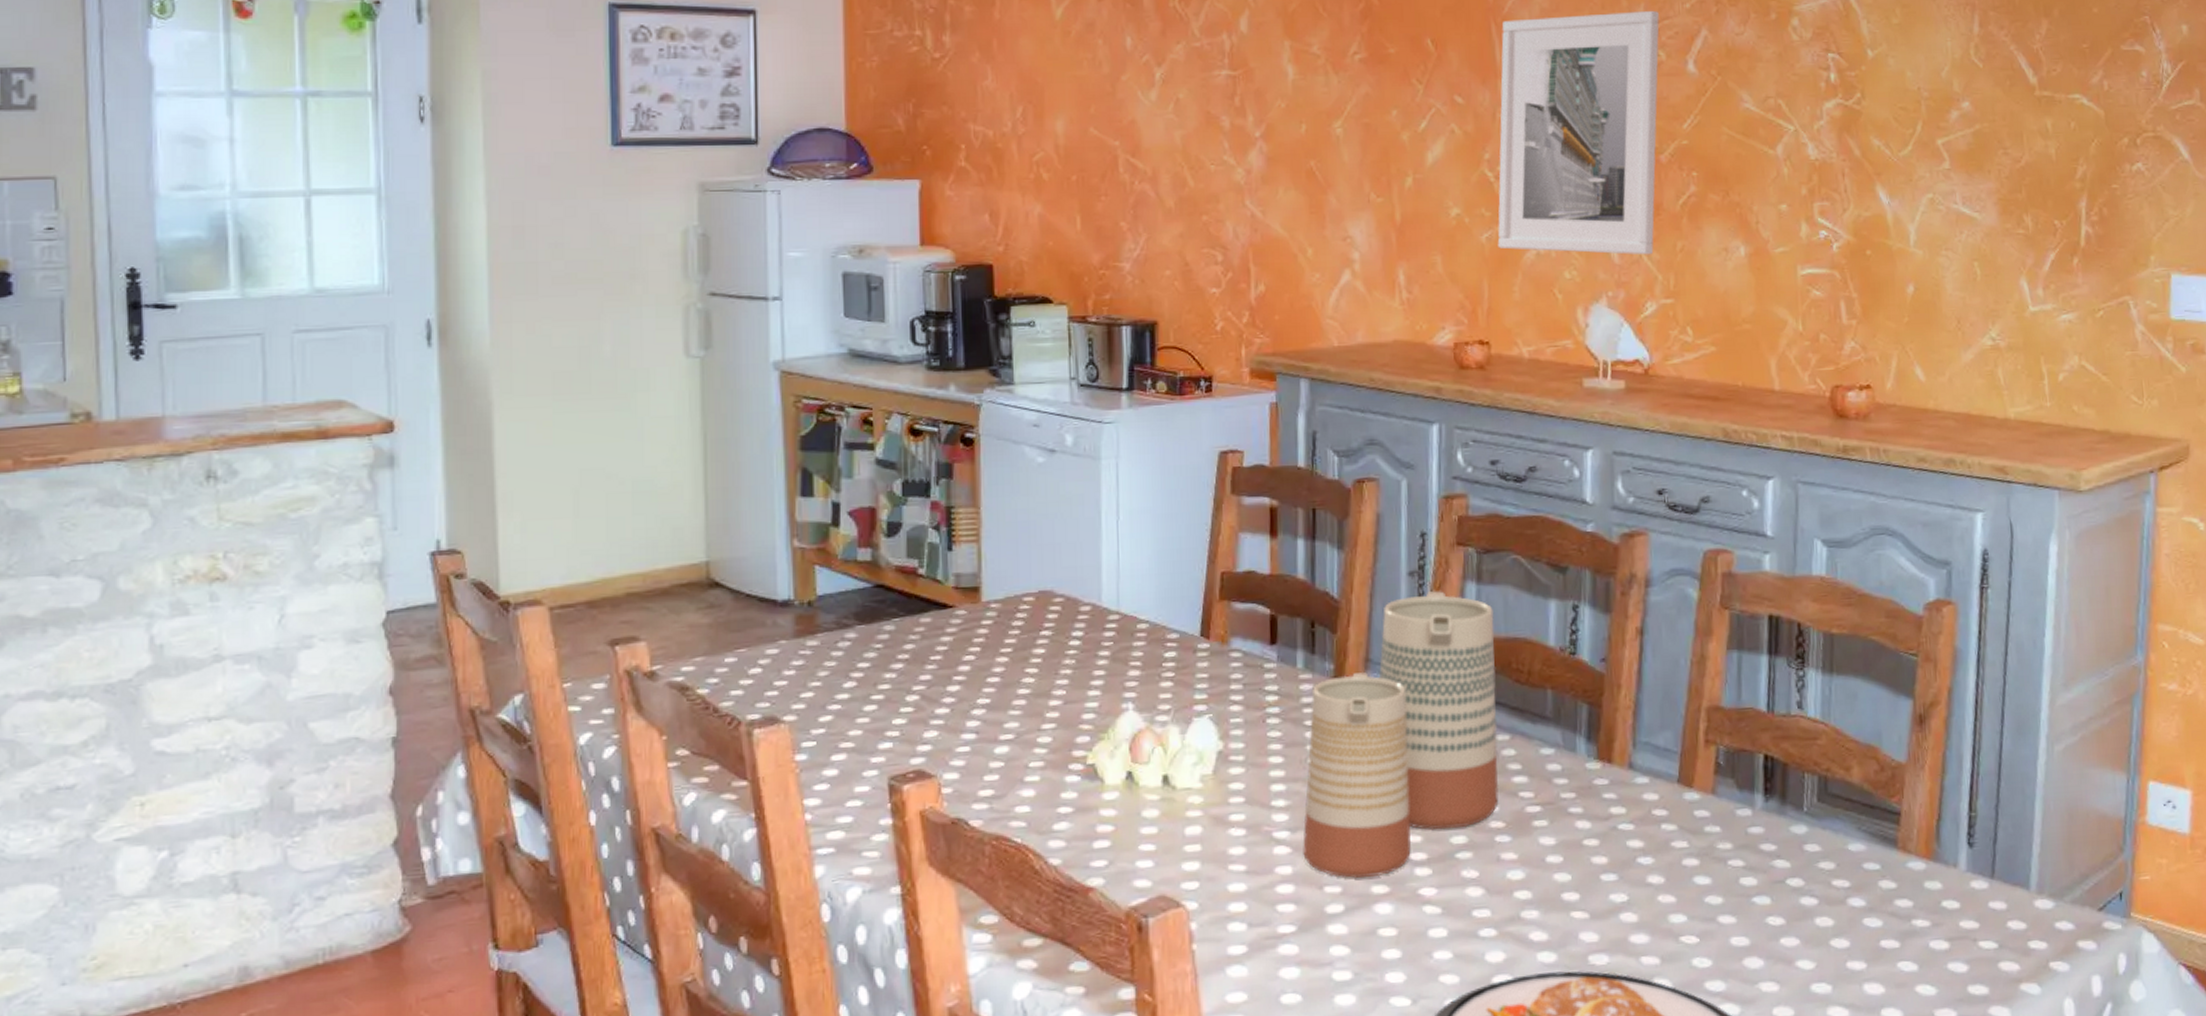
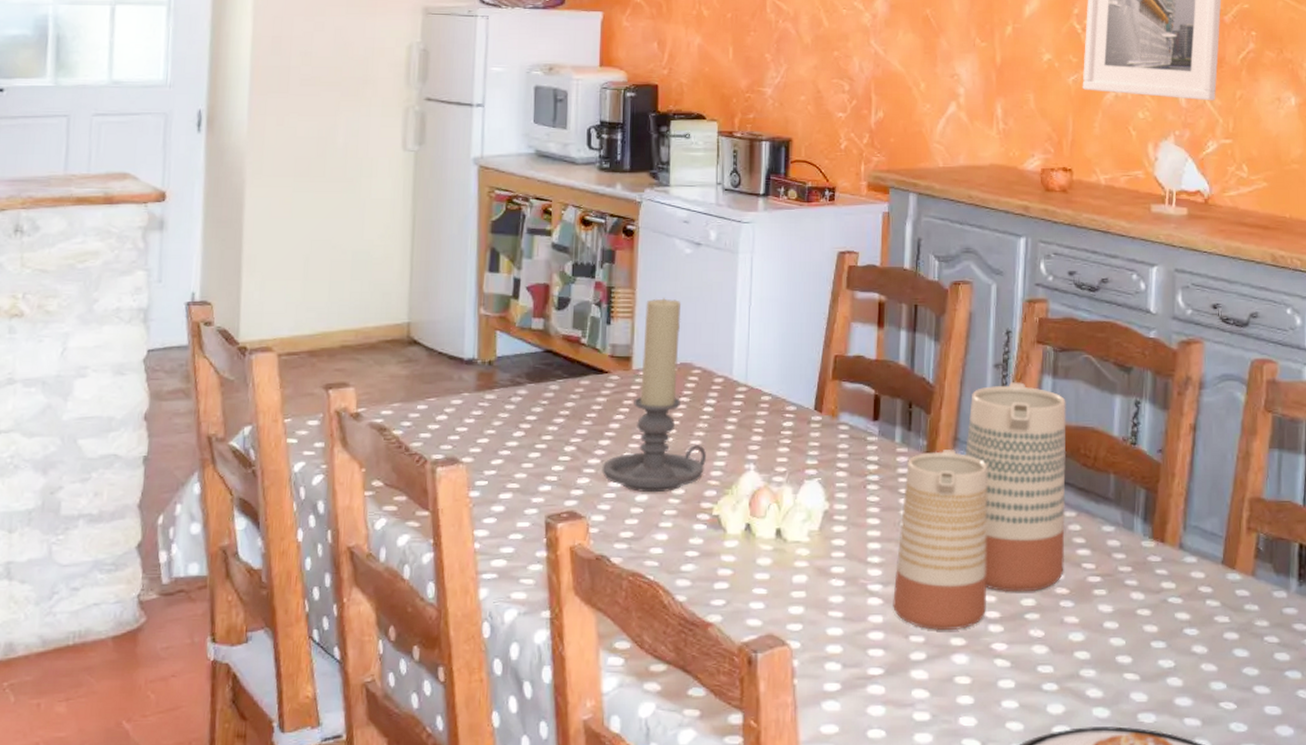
candle holder: none [952,515,1075,744] -> present [601,297,706,493]

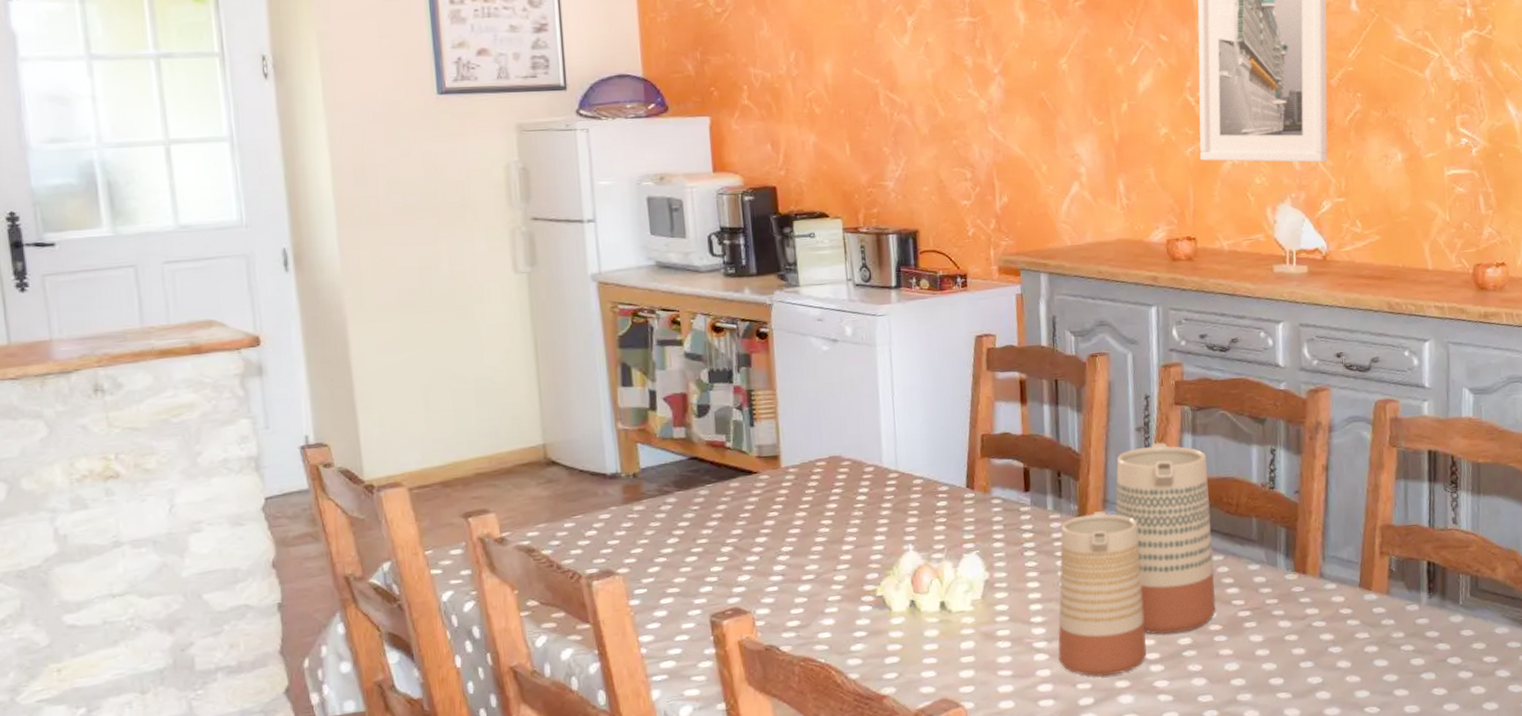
candle holder: present [601,297,706,493] -> none [761,395,865,583]

